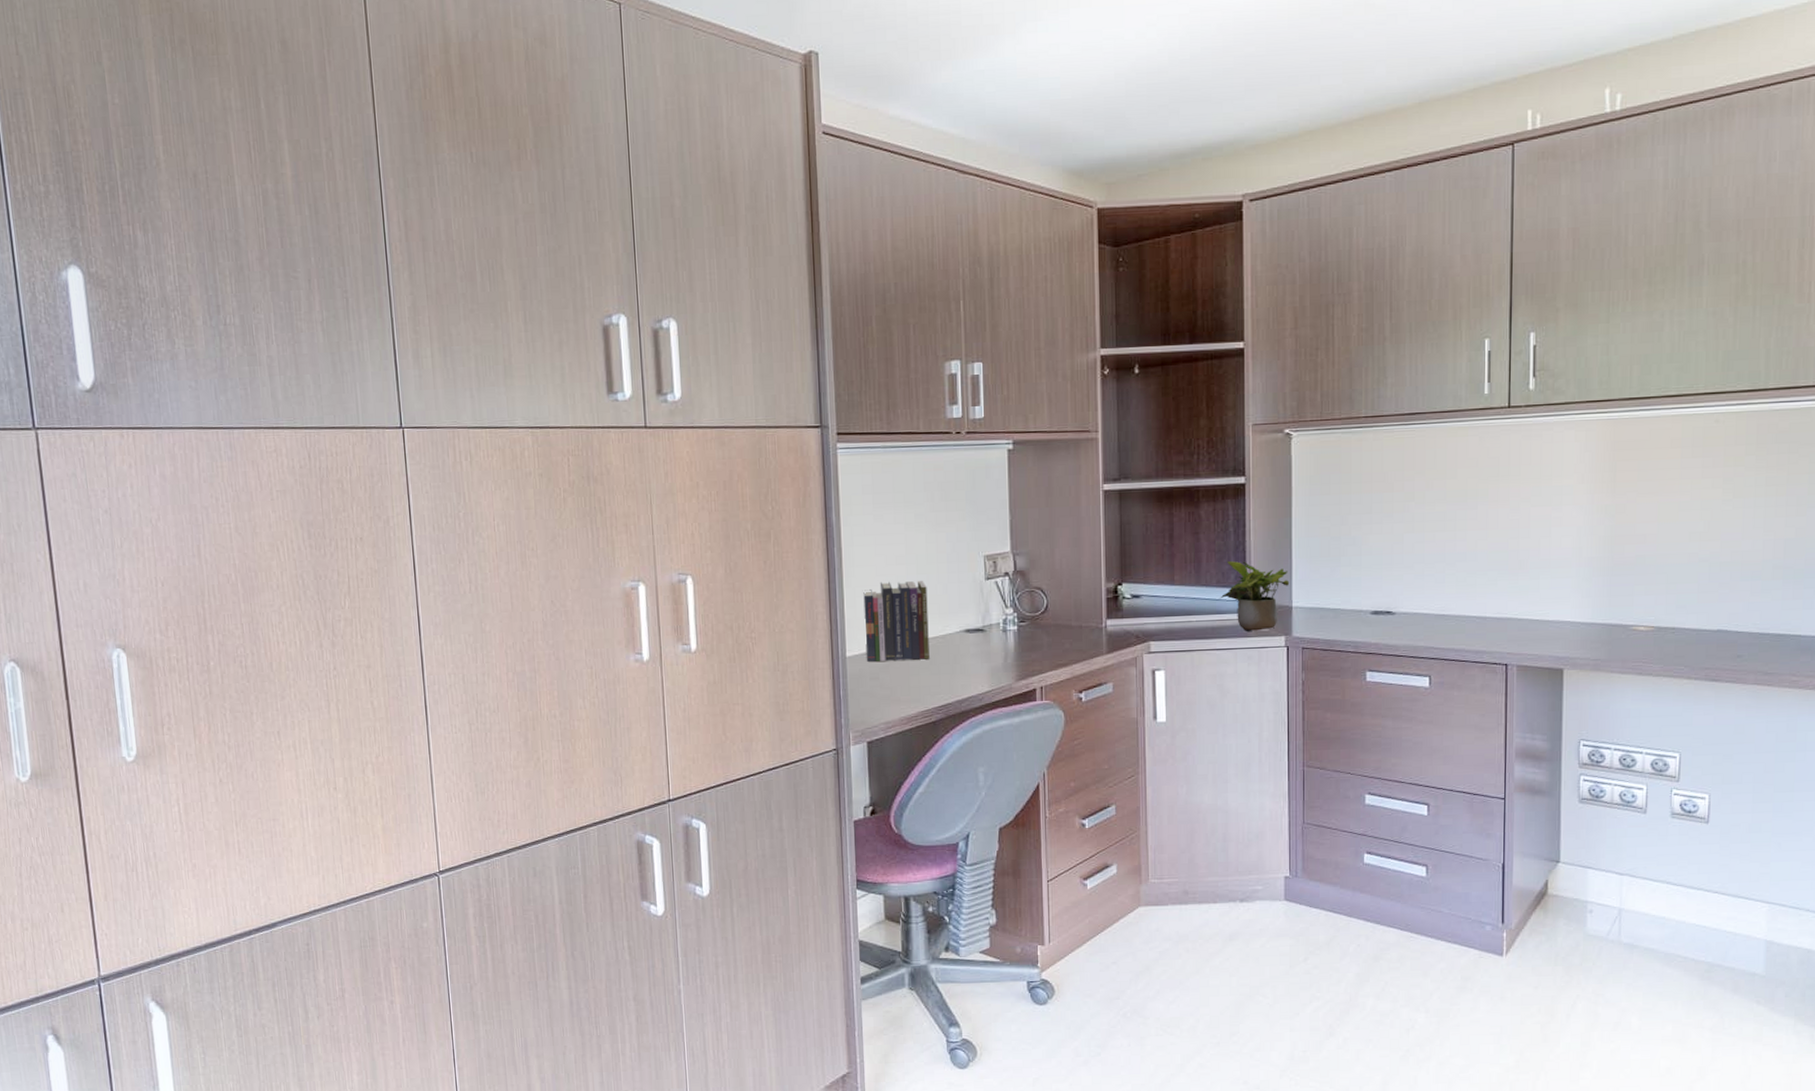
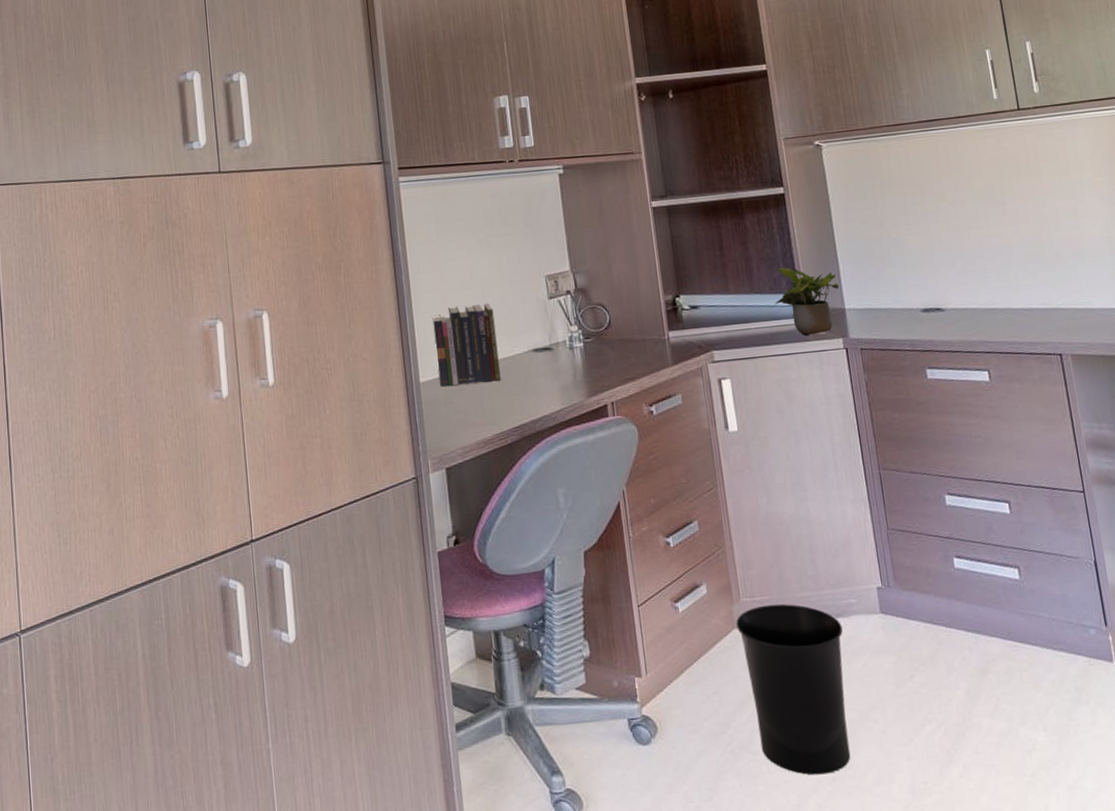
waste bin: none [1142,886,1245,1040] -> present [736,603,851,775]

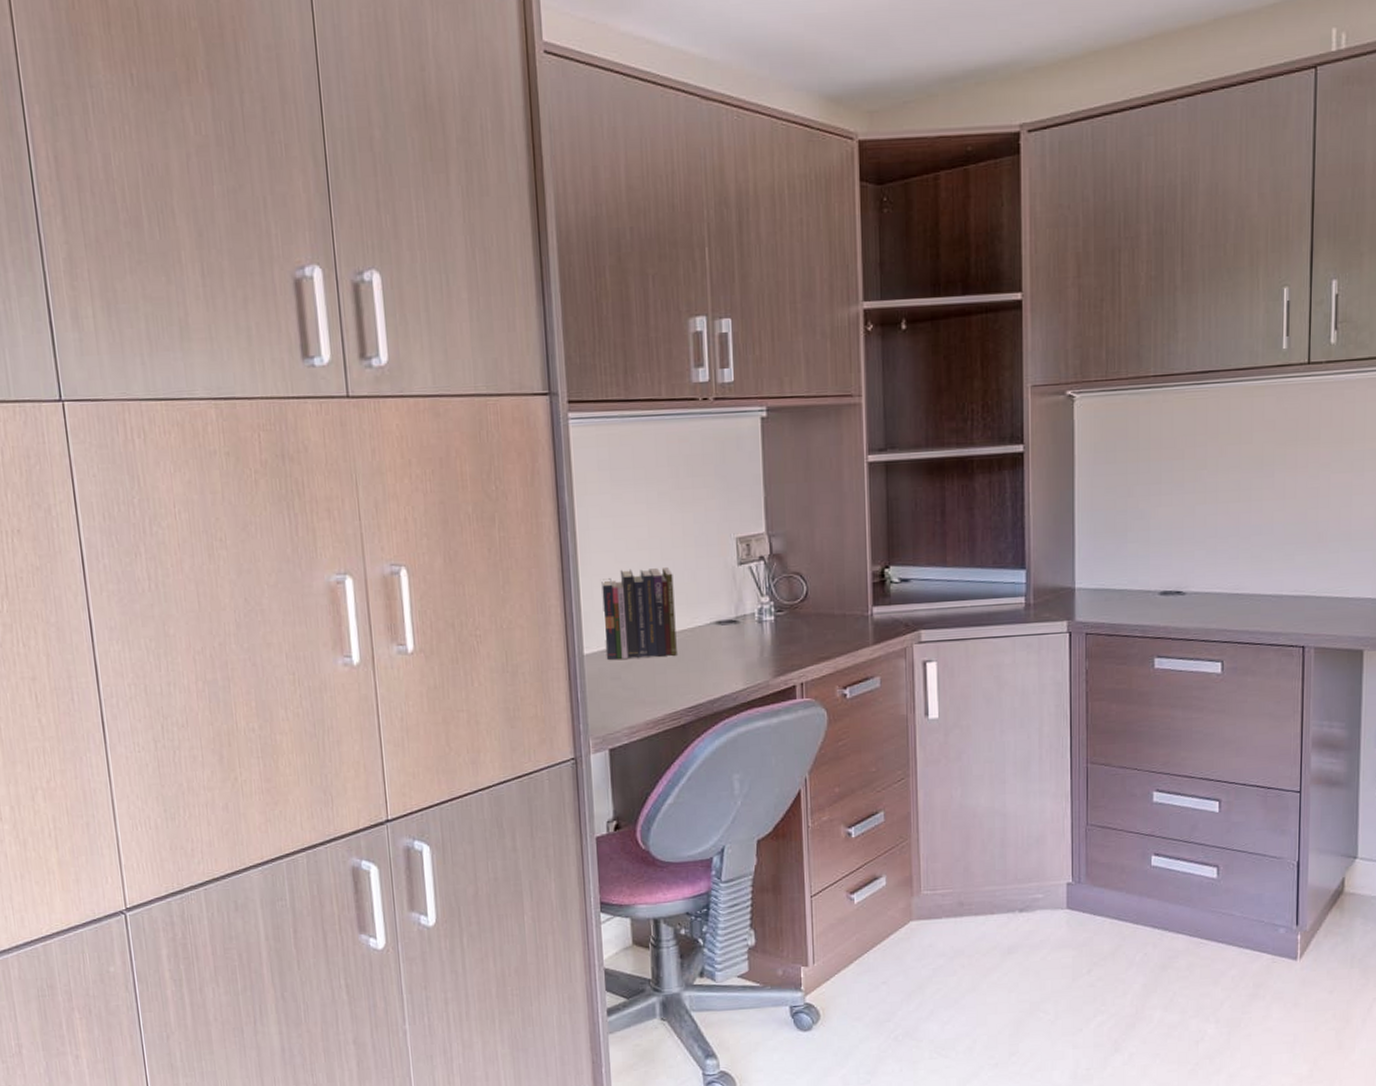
waste bin: present [736,603,851,775] -> none [914,897,1025,1061]
potted plant: present [774,267,840,336] -> none [995,538,1072,617]

